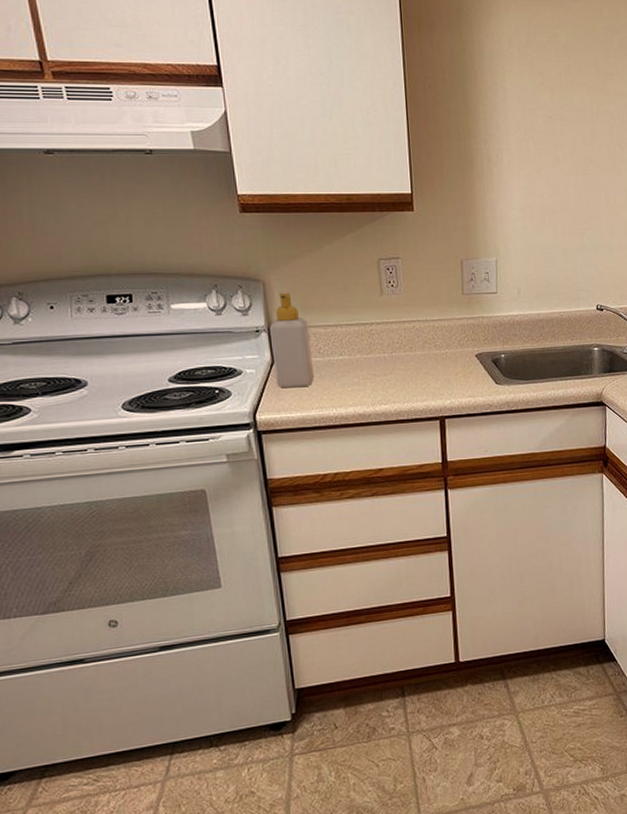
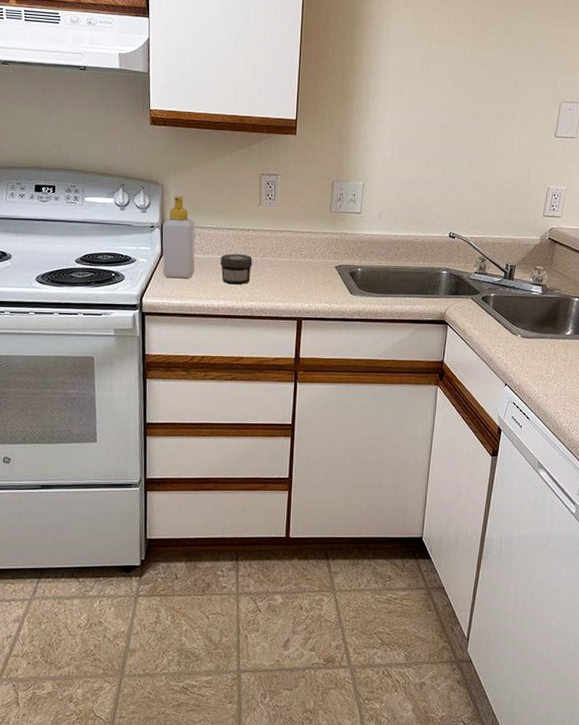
jar: none [342,351,381,388] -> present [220,253,253,285]

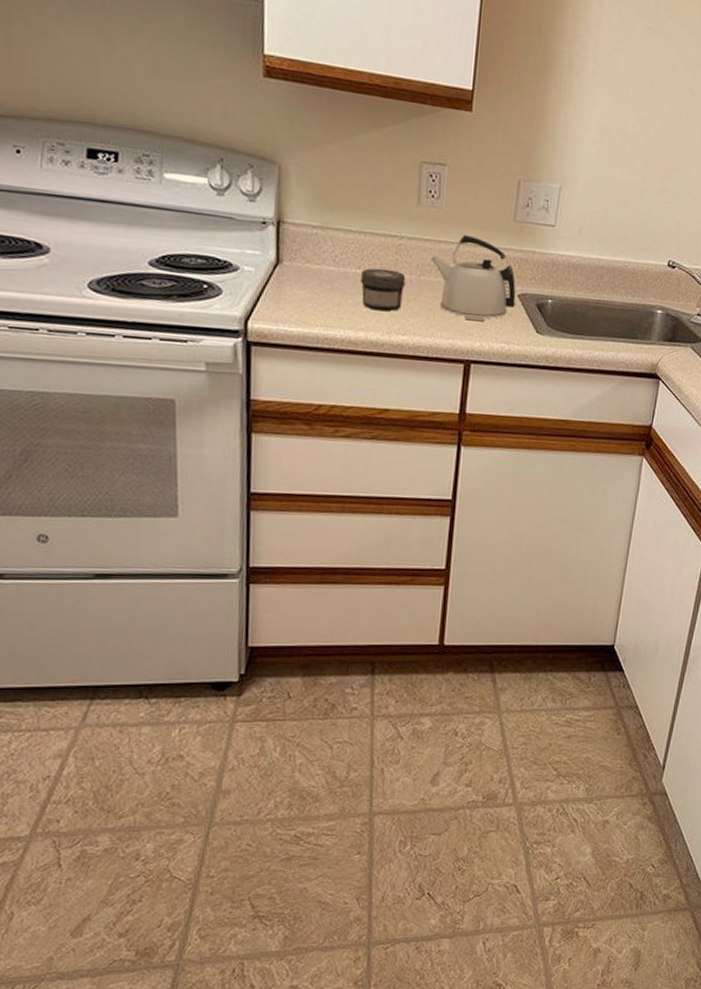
soap bottle: present [162,195,195,278] -> none [277,181,327,298]
kettle: none [270,224,334,288] -> present [431,234,516,322]

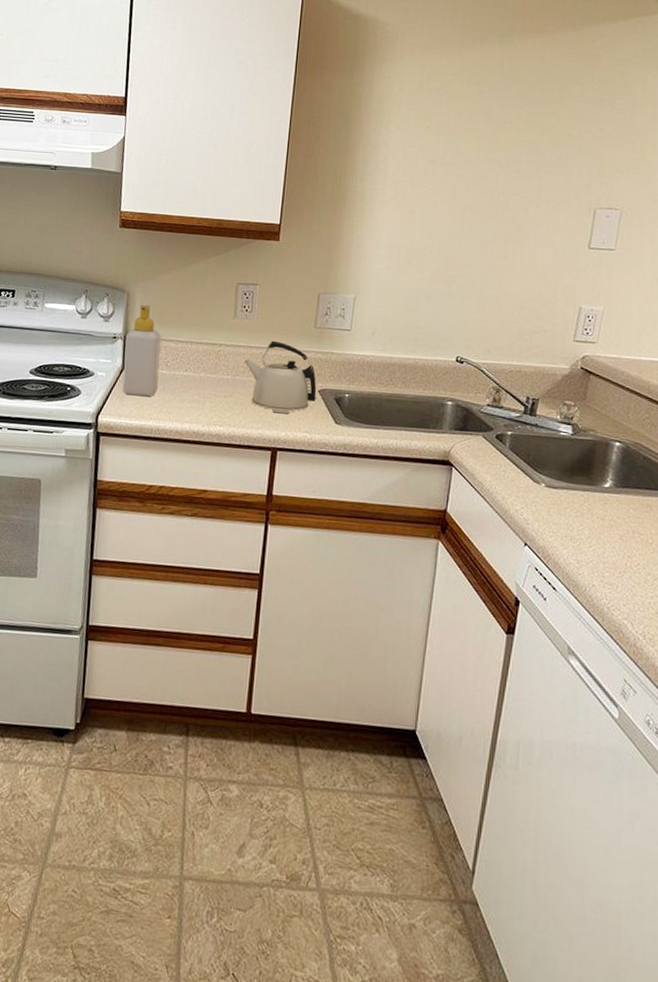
soap bottle: none [277,181,327,298] -> present [122,304,162,396]
jar: present [360,268,406,312] -> none [186,370,224,407]

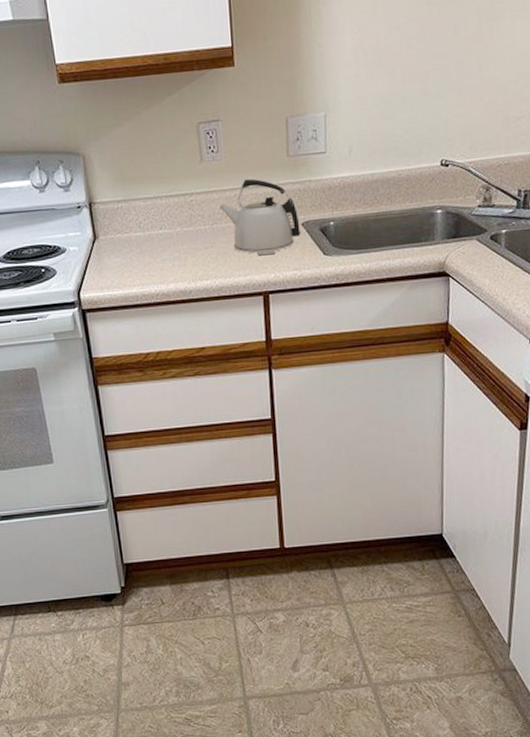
soap bottle: present [122,304,162,396] -> none [90,164,136,266]

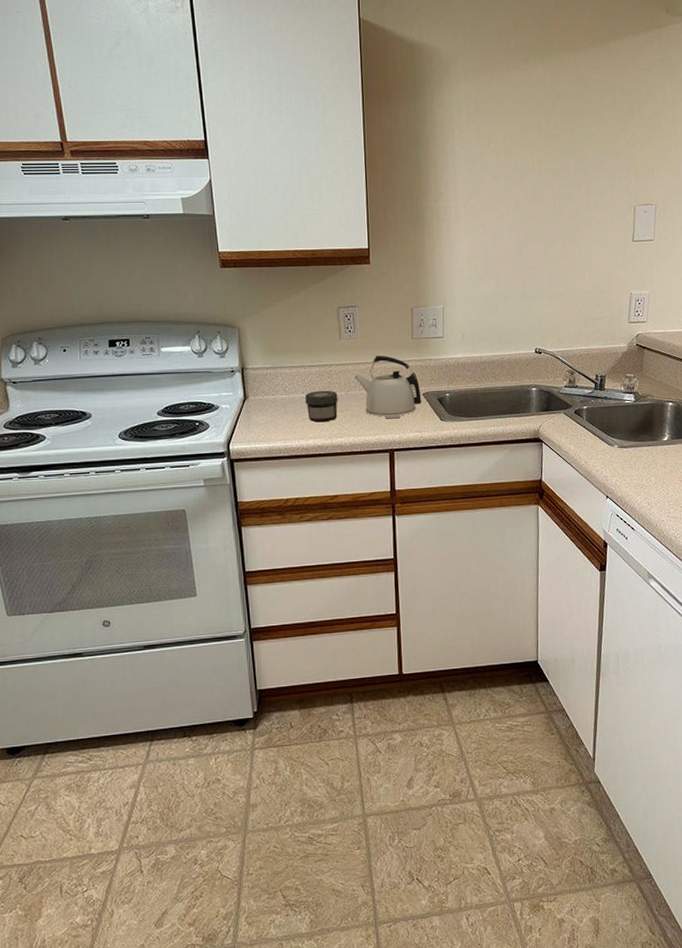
jar: none [162,224,202,263] -> present [304,390,338,423]

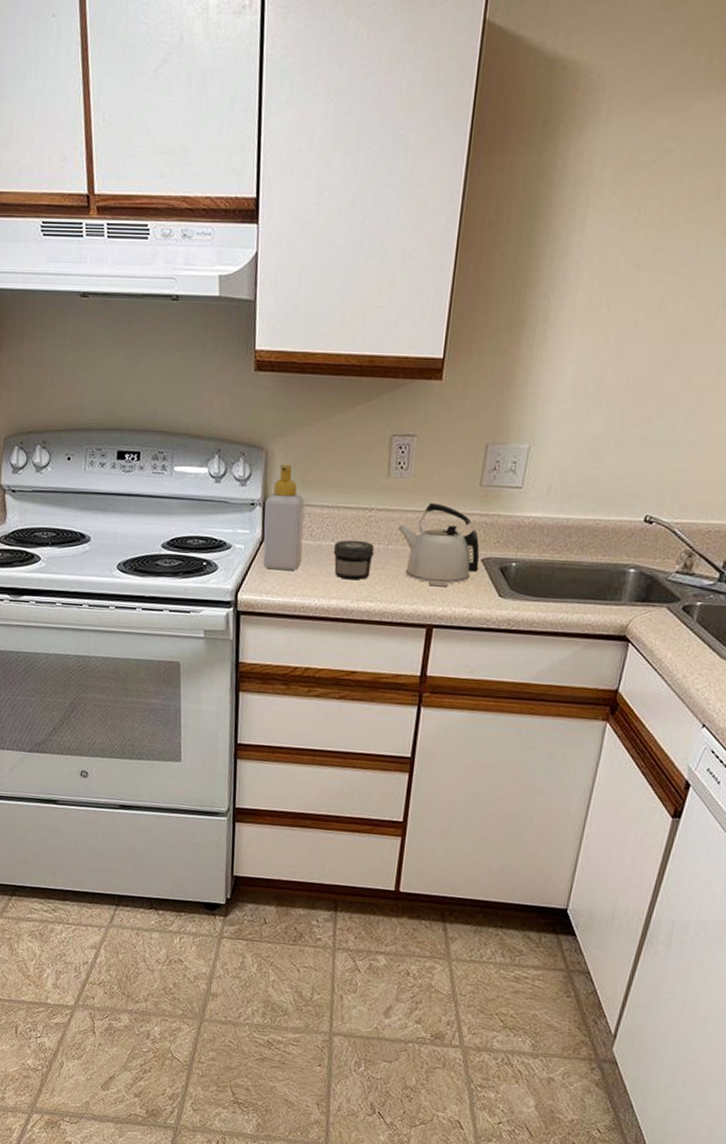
soap bottle: none [242,337,281,422] -> present [263,464,305,570]

